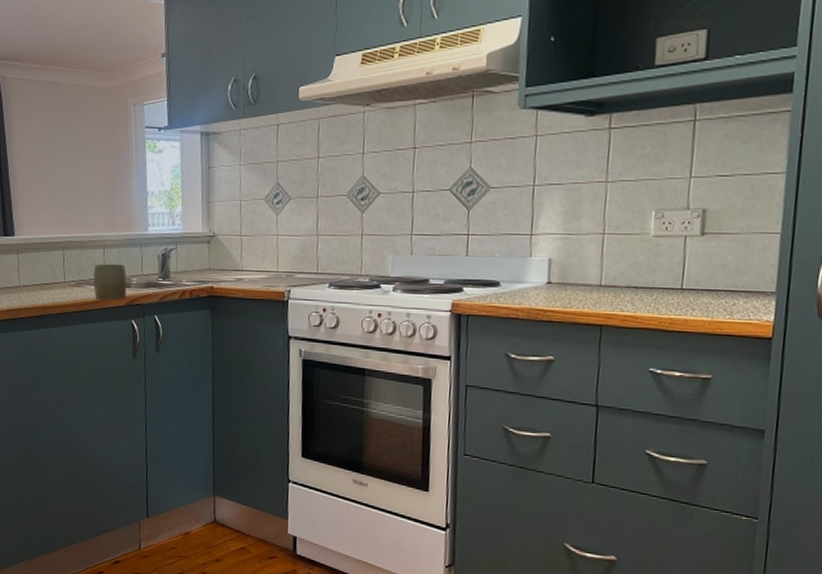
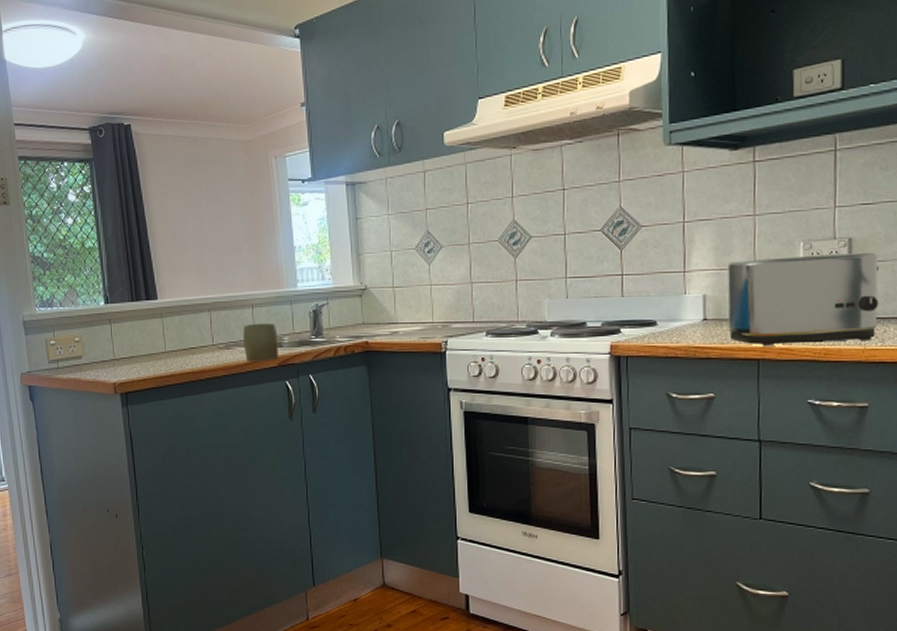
toaster: none [572,224,732,313] -> present [727,252,879,347]

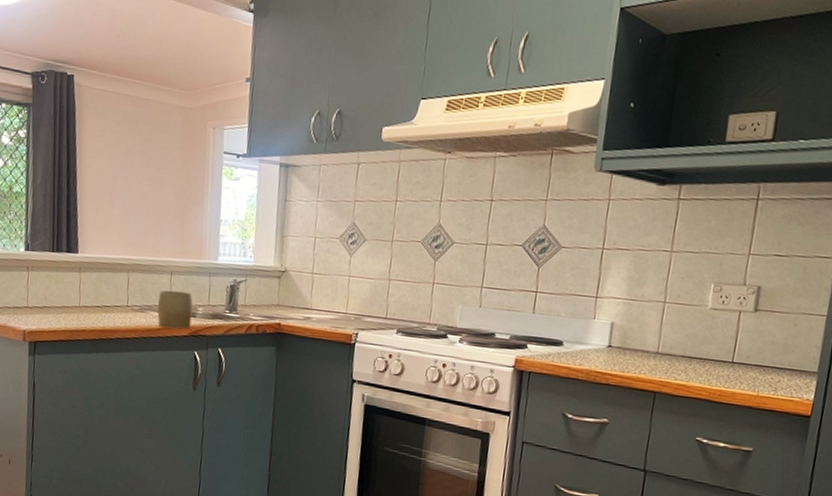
toaster: present [727,252,879,347] -> none [630,293,783,387]

